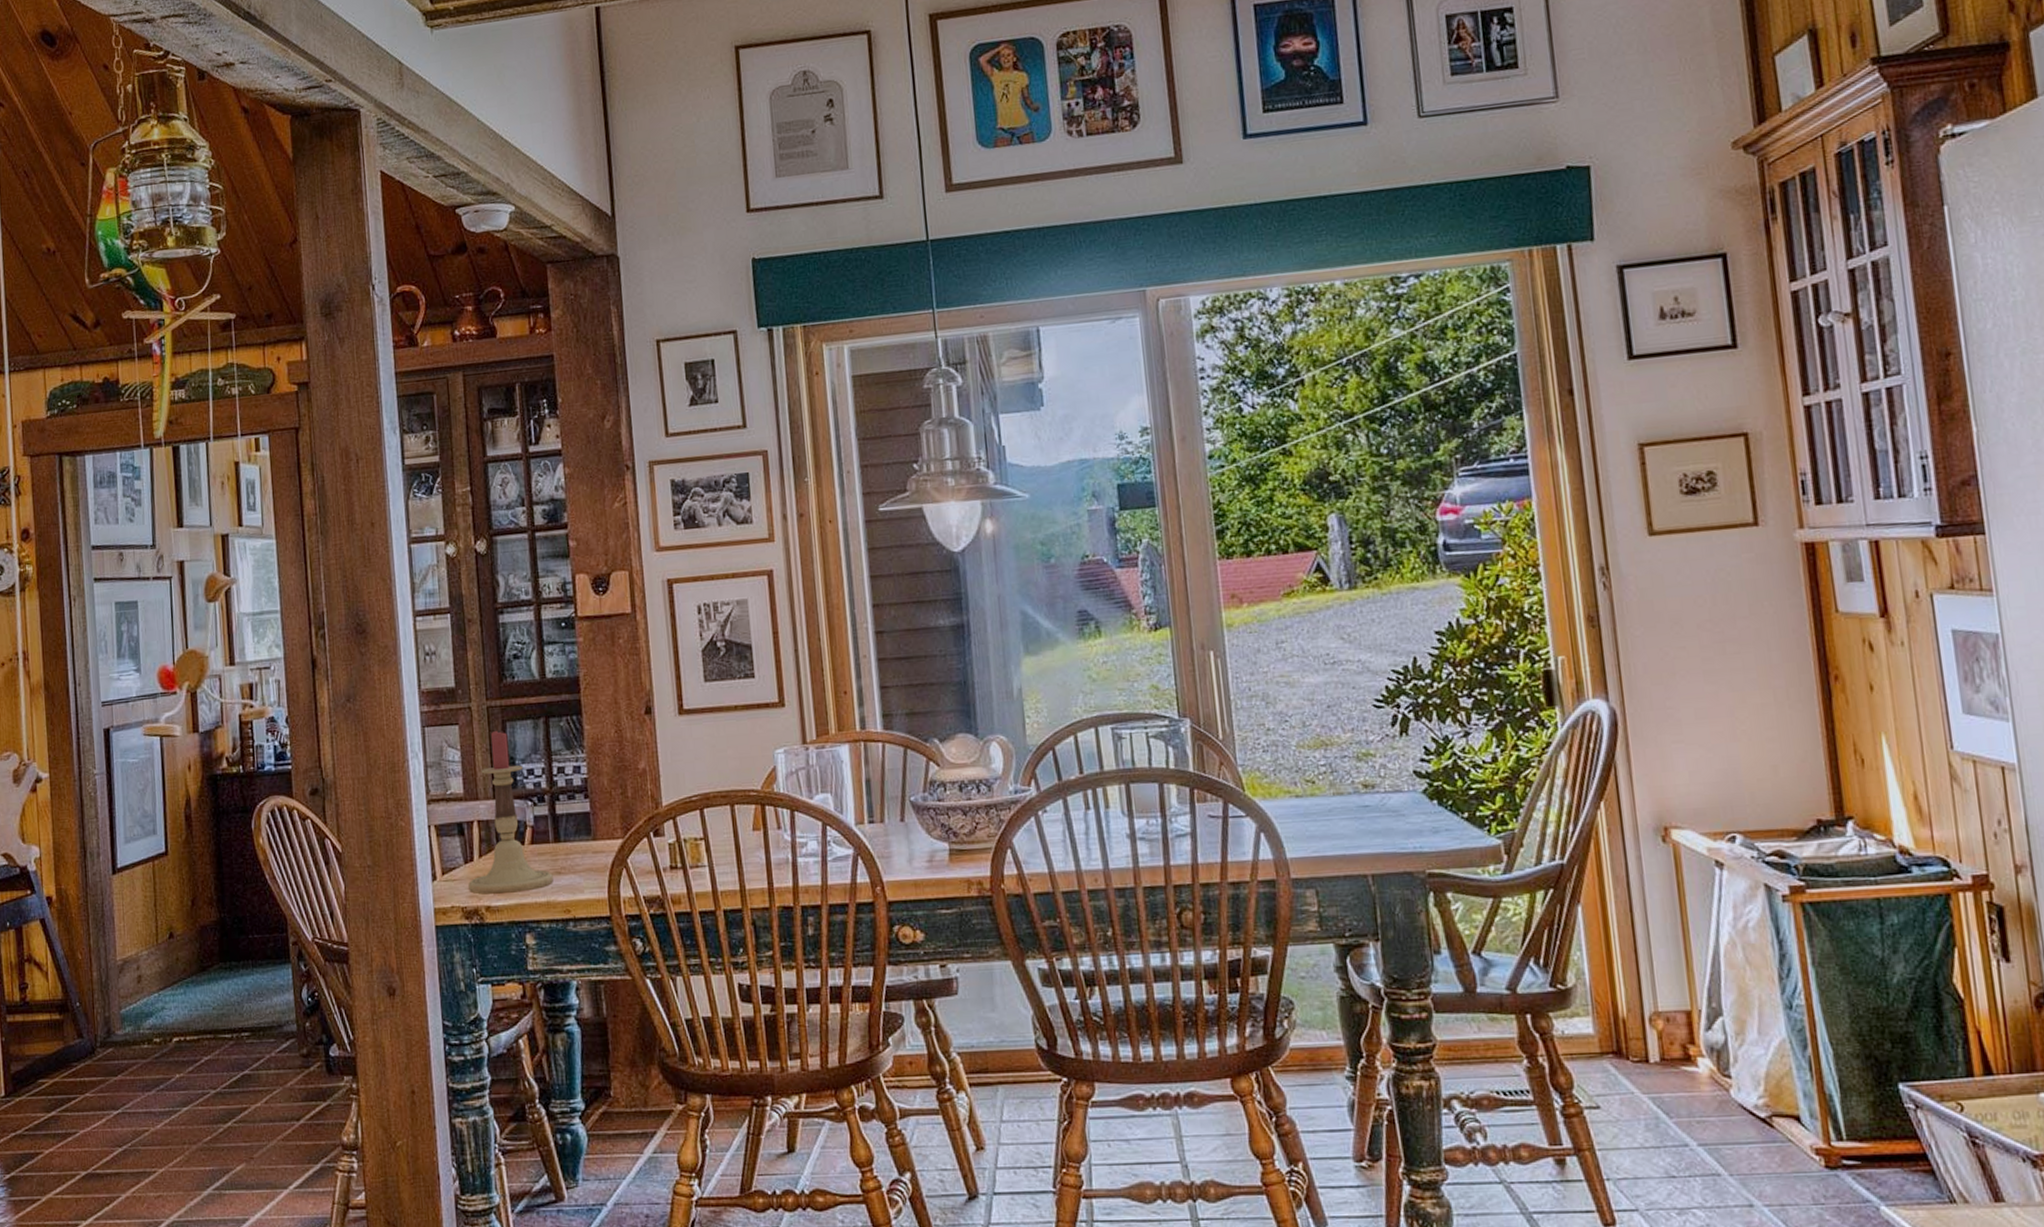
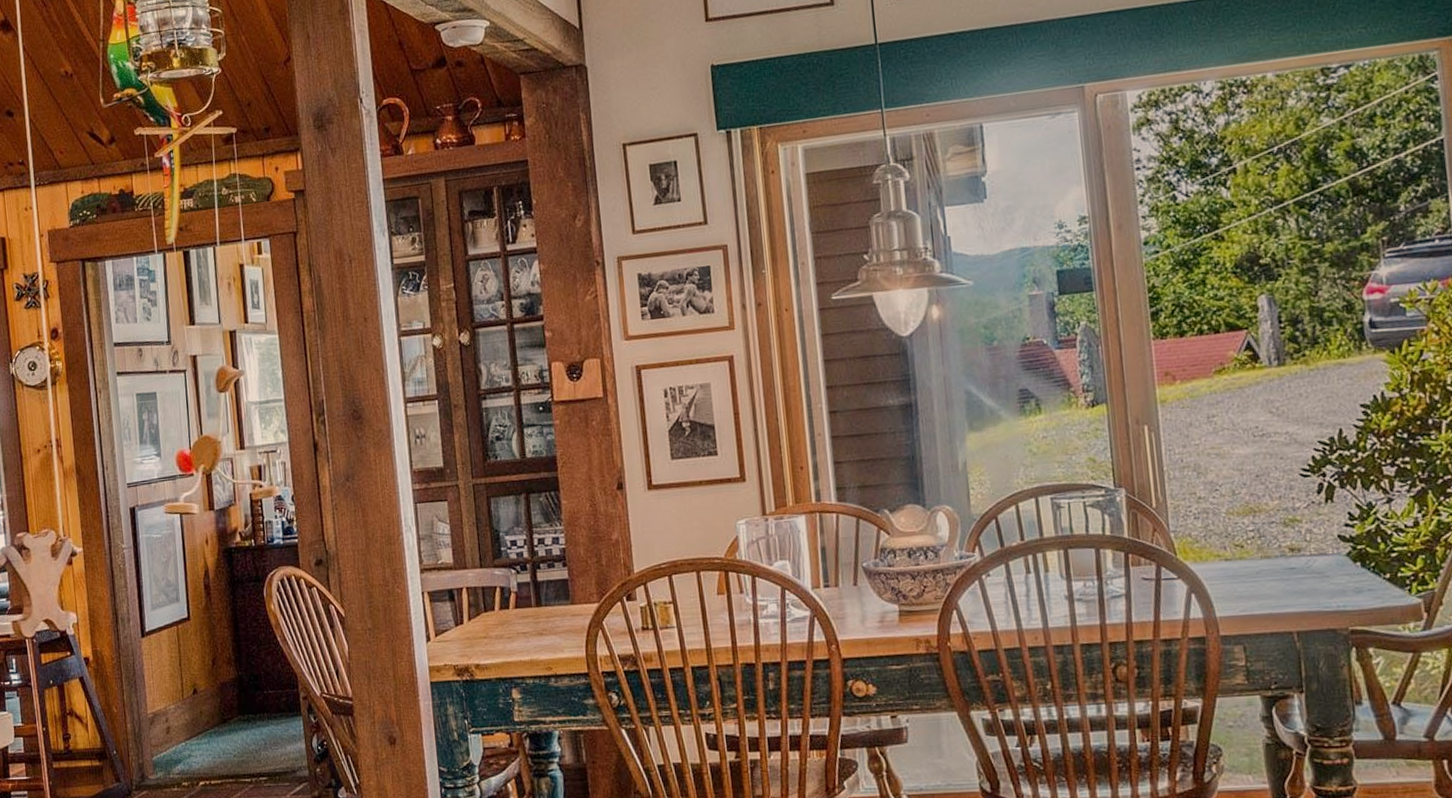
candlestick: present [468,729,553,895] -> none [459,505,536,654]

